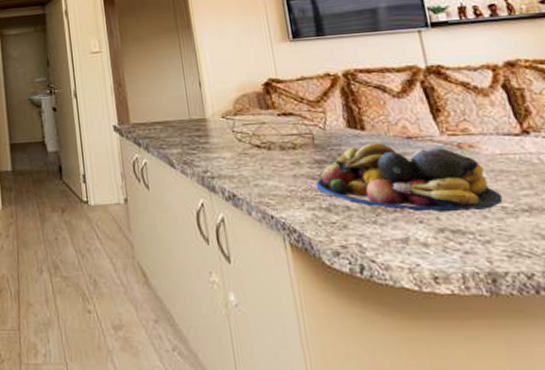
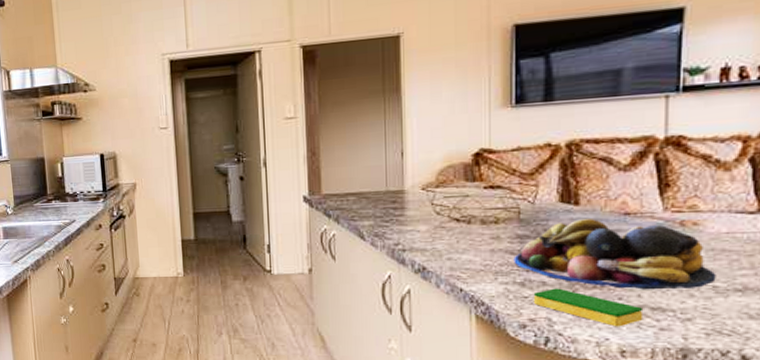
dish sponge: none [340,213,447,252] -> present [533,288,644,327]

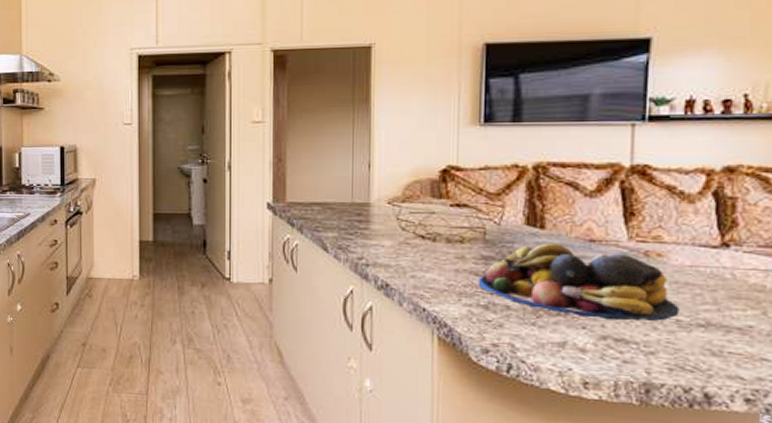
dish sponge: present [533,288,644,327] -> none [496,313,607,357]

